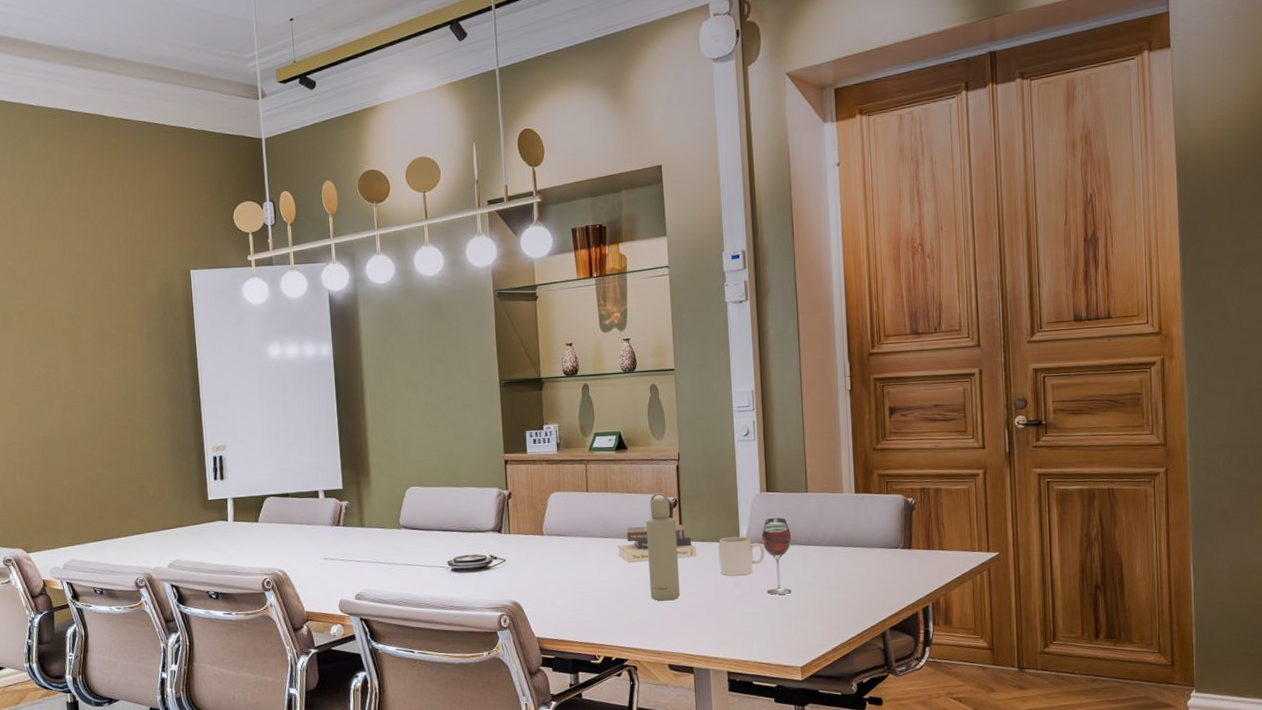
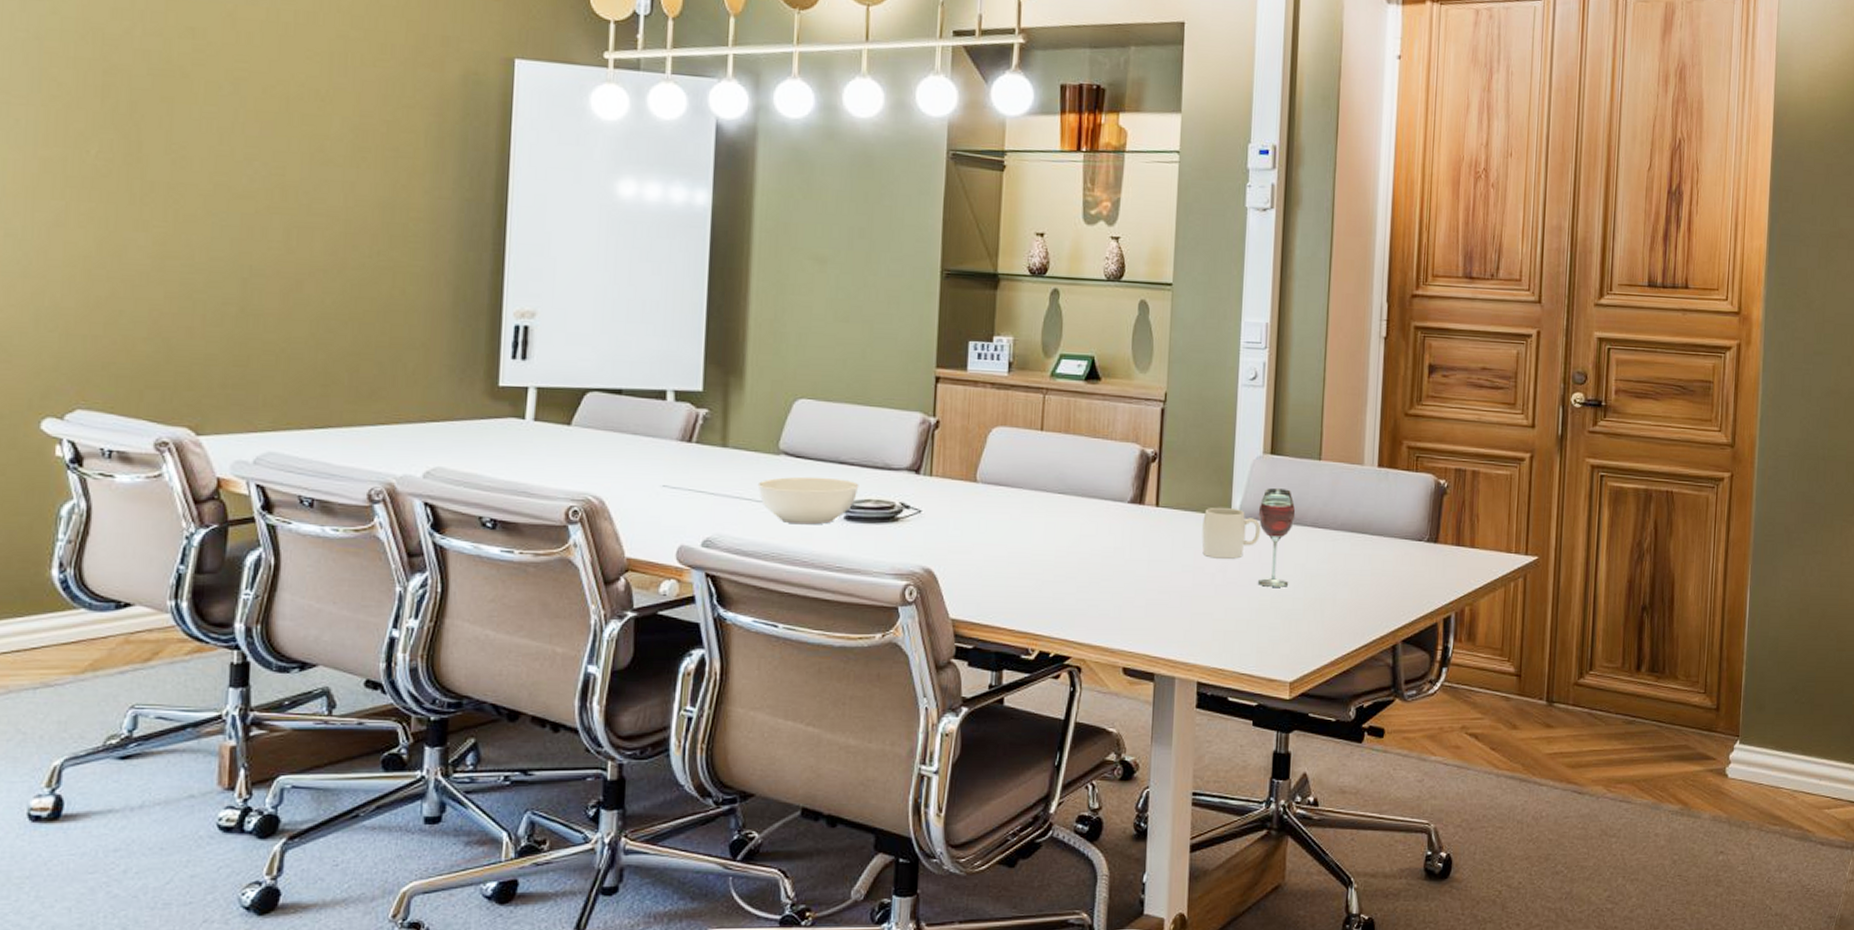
bowl: none [388,542,459,578] -> present [757,476,859,525]
books: present [617,525,696,563] -> none [1073,482,1174,530]
bottle: present [646,492,680,601] -> none [1109,440,1153,584]

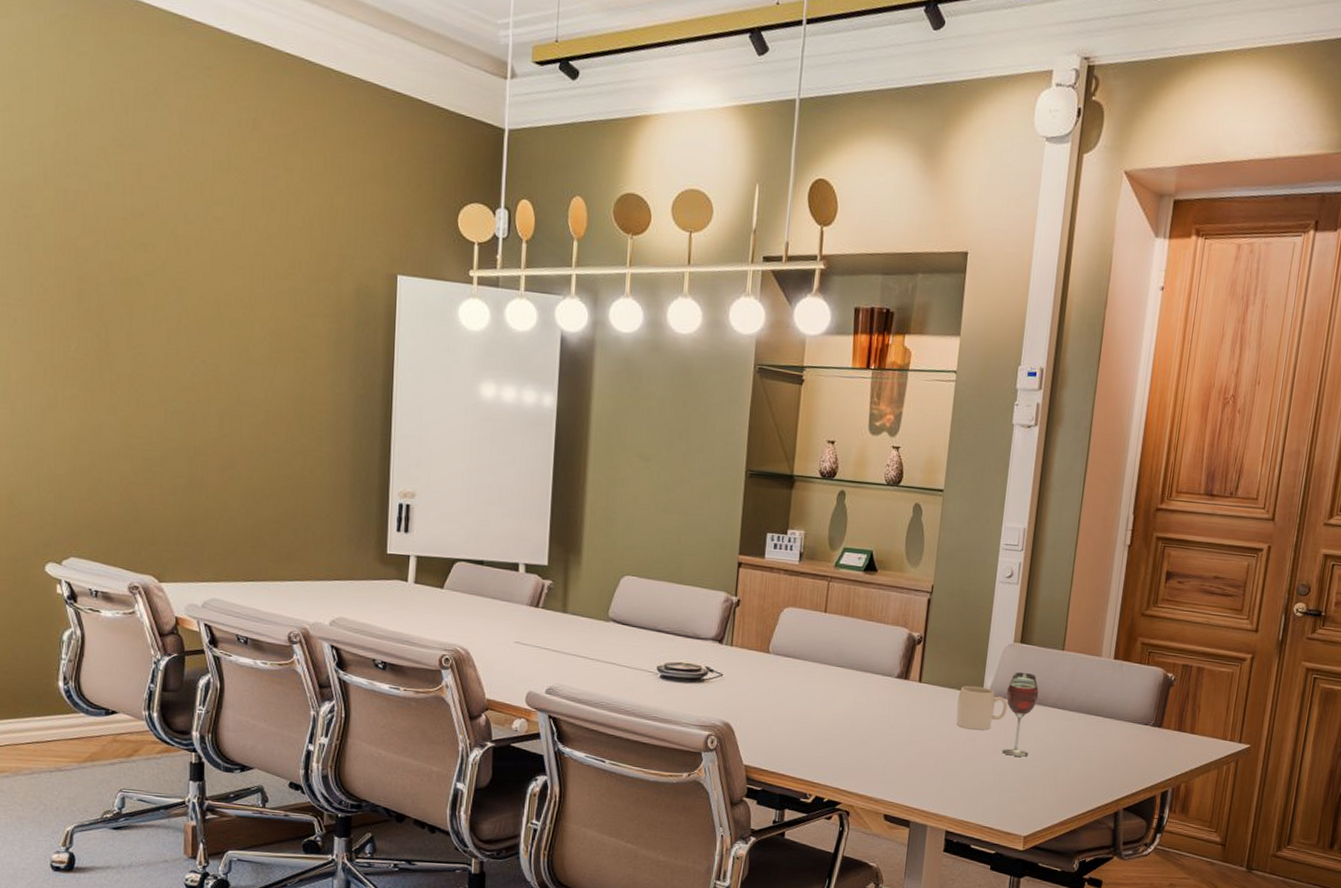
bowl: present [757,476,859,525] -> none [590,640,673,681]

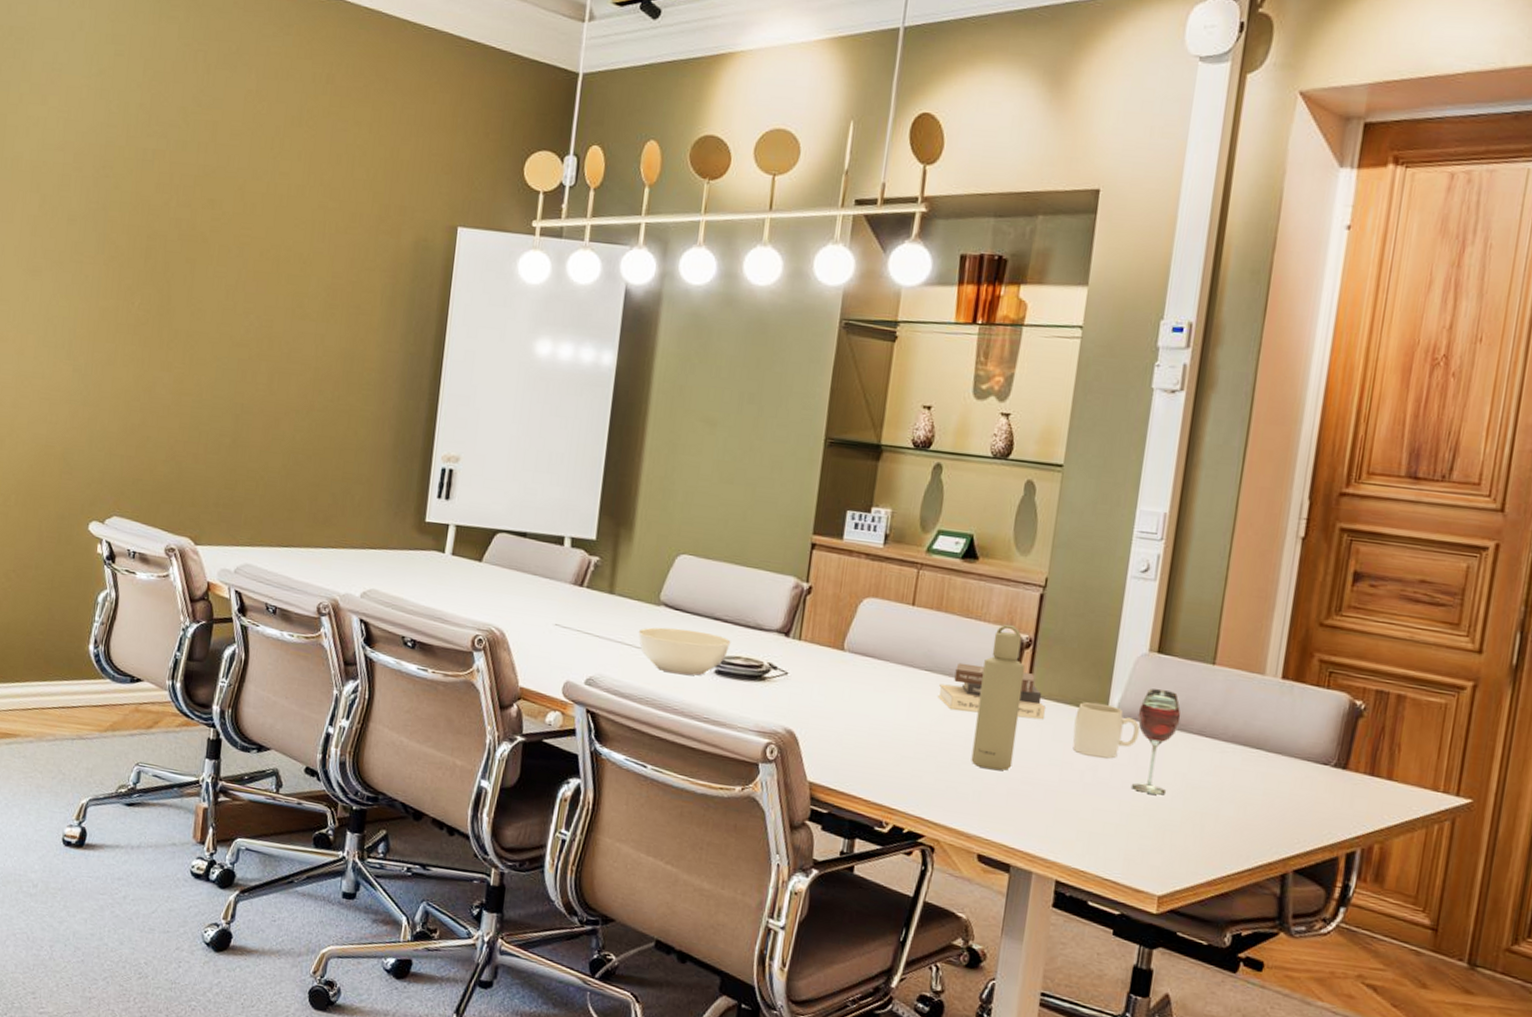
bowl: none [590,640,673,681] -> present [638,627,731,676]
books: none [848,658,934,703] -> present [938,662,1045,720]
bottle: none [876,625,918,746] -> present [971,624,1026,771]

